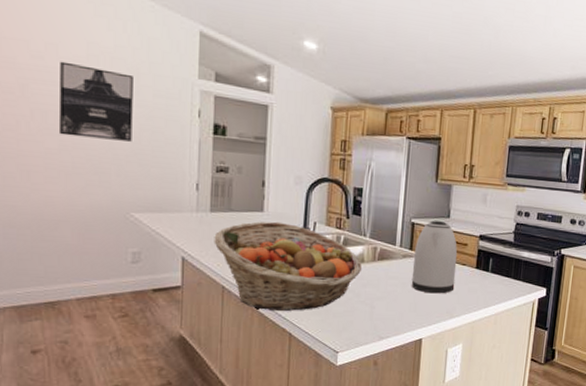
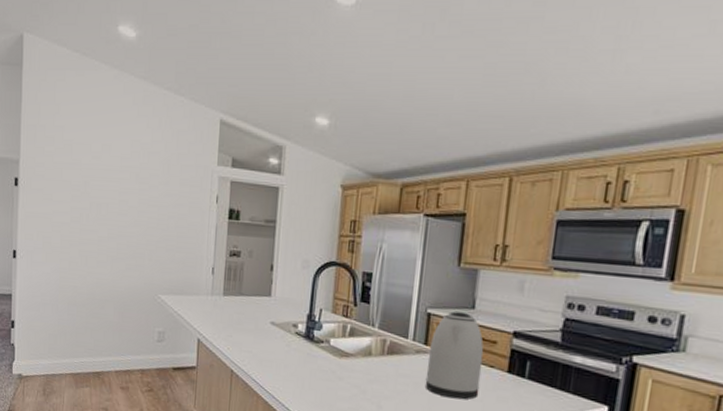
wall art: present [58,61,133,142] -> none [108,159,165,229]
fruit basket: present [214,221,362,311] -> none [225,306,369,403]

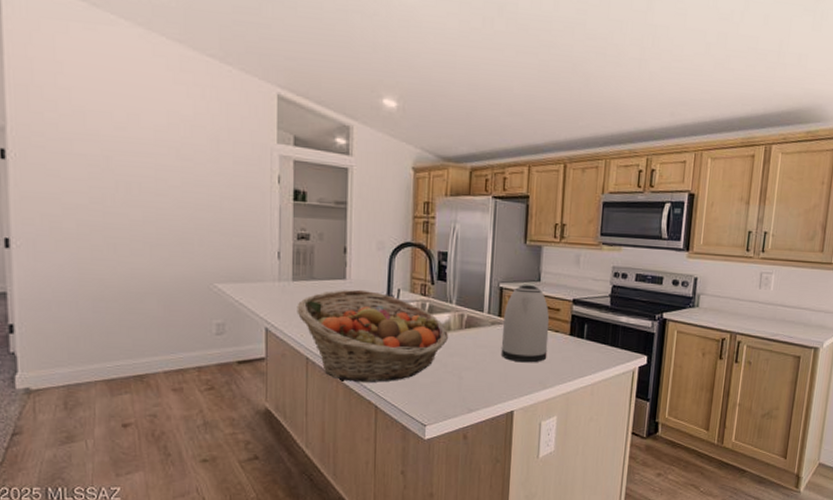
fruit basket: none [225,306,369,403] -> present [297,289,448,382]

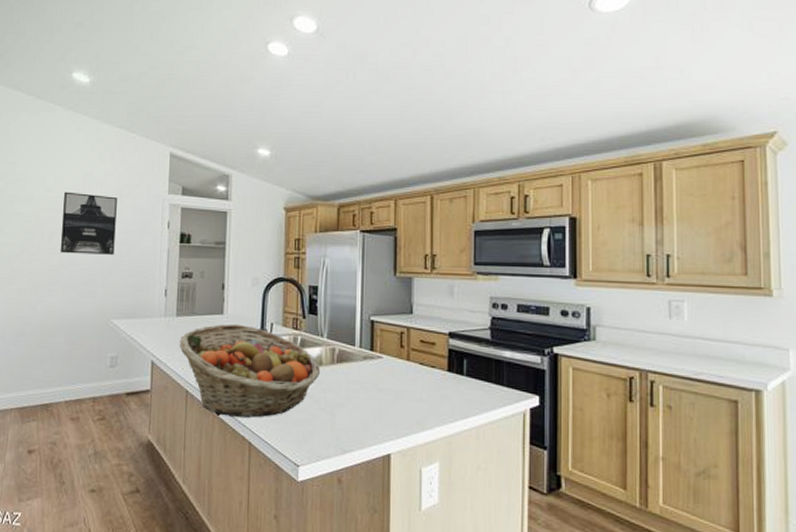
wall art: none [141,131,213,211] -> present [60,191,117,255]
kettle: present [500,285,550,363] -> none [374,318,425,401]

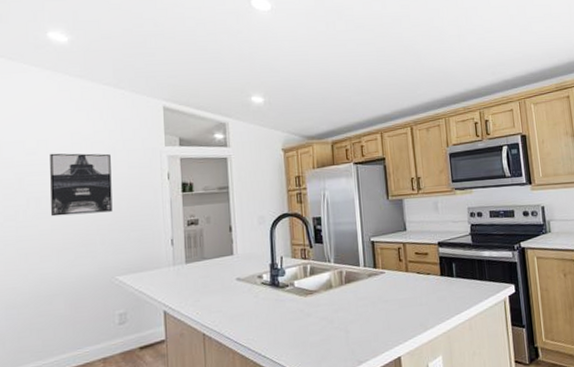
fruit basket: present [179,323,320,418] -> none [191,262,331,351]

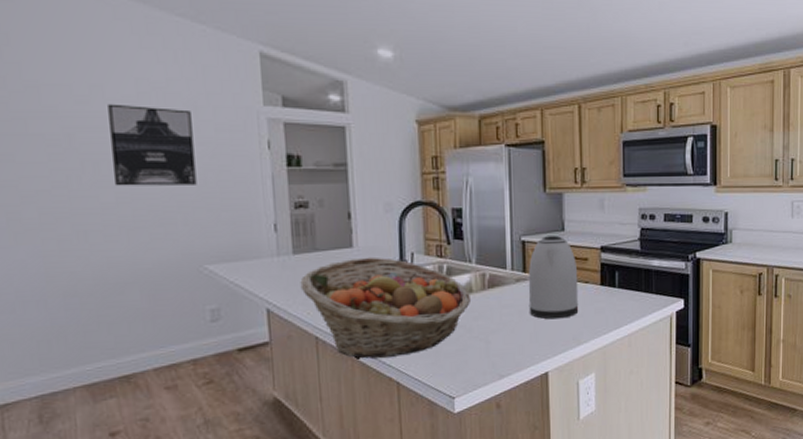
fruit basket: none [191,262,331,351] -> present [300,256,470,359]
kettle: none [378,235,424,308] -> present [528,236,579,319]

